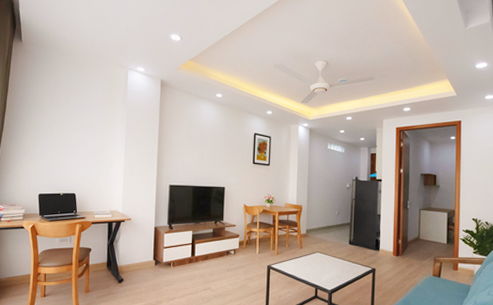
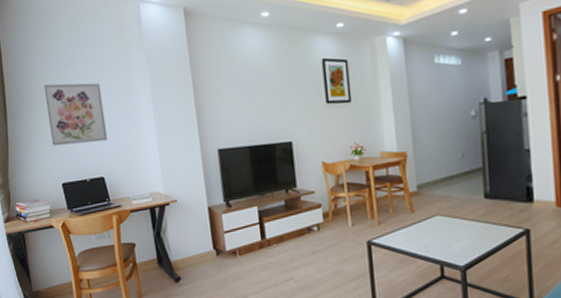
wall art: none [36,115,86,166] -> present [43,83,108,146]

